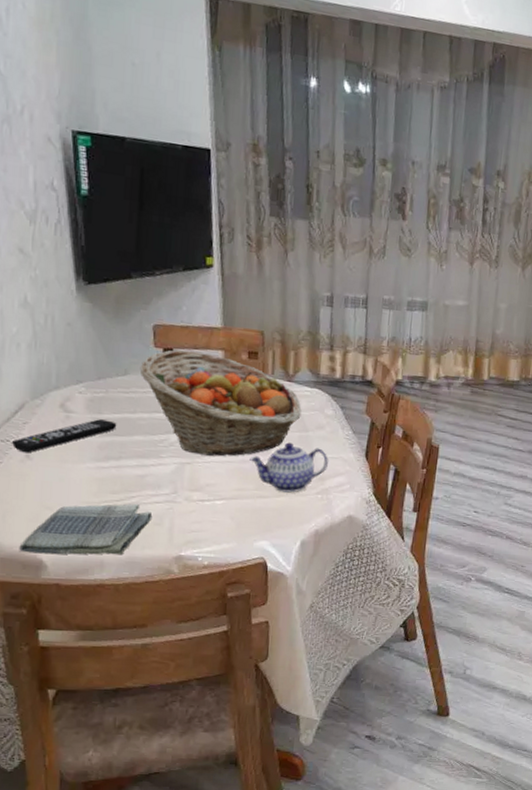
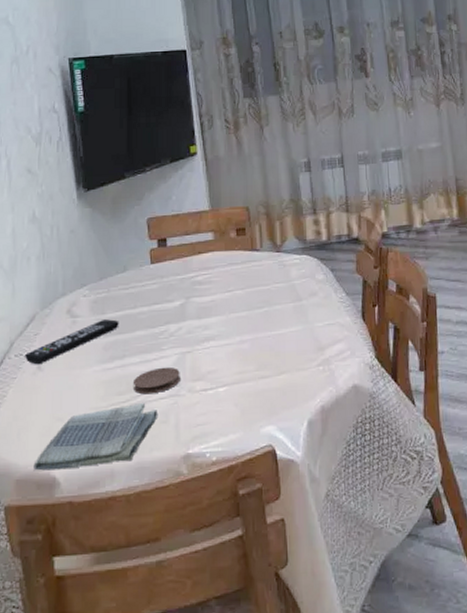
coaster: none [127,474,178,497] -> present [132,368,180,395]
fruit basket: present [140,350,302,456] -> none [137,237,293,341]
teapot: present [249,442,328,493] -> none [247,315,325,369]

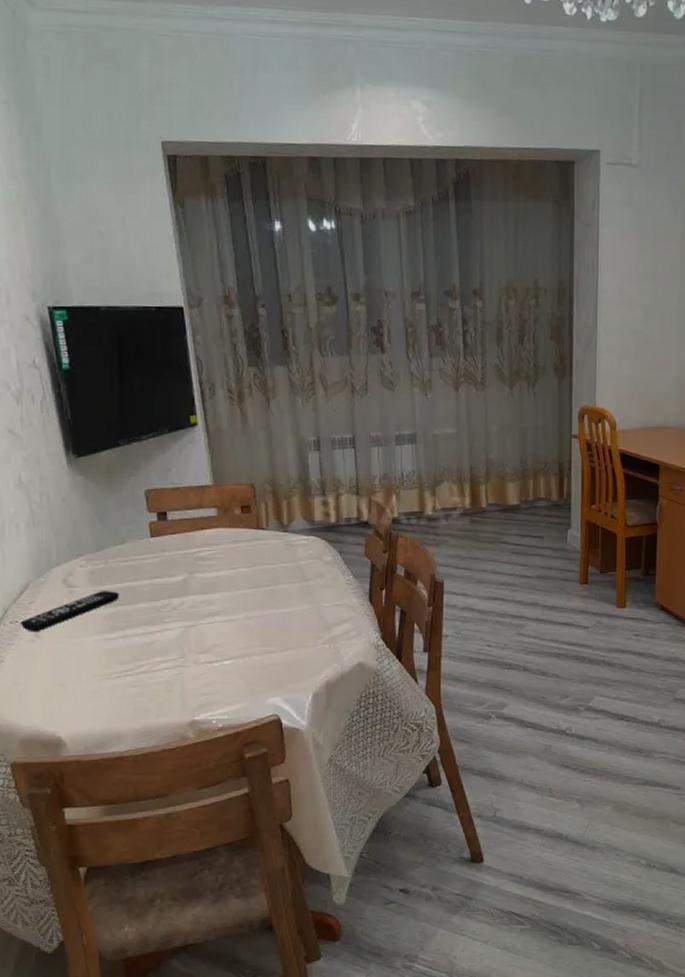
dish towel: present [33,403,158,471] -> none [37,673,163,732]
coaster: present [132,368,180,395] -> none [136,640,185,665]

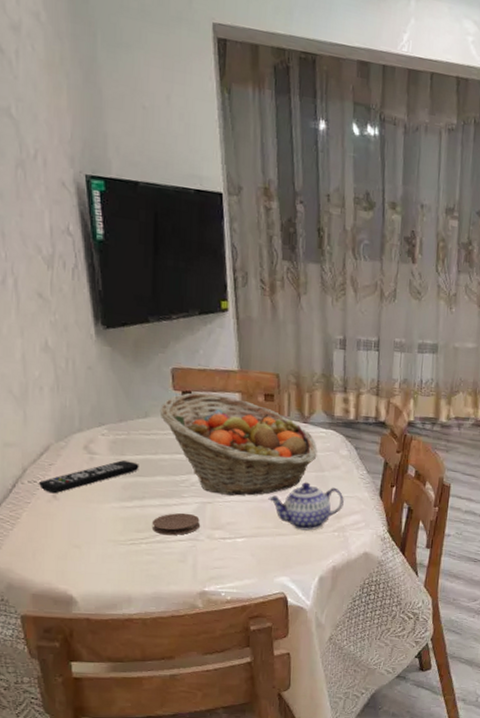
fruit basket: none [136,511,300,616] -> present [159,392,317,496]
coaster: none [136,640,185,665] -> present [151,513,200,536]
teapot: none [253,594,332,645] -> present [268,482,344,531]

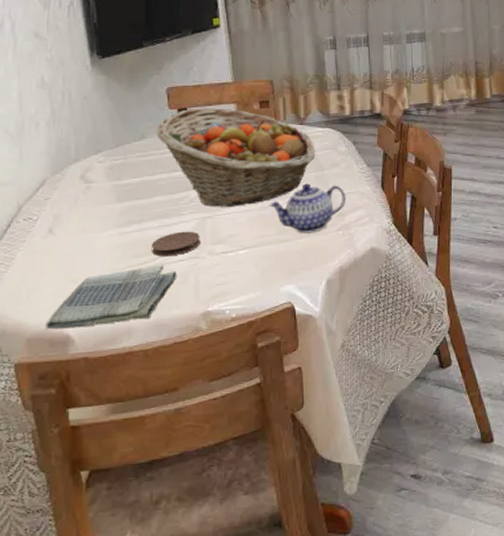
remote control: present [39,460,139,494] -> none [35,185,137,229]
dish towel: none [50,542,177,591] -> present [45,265,178,330]

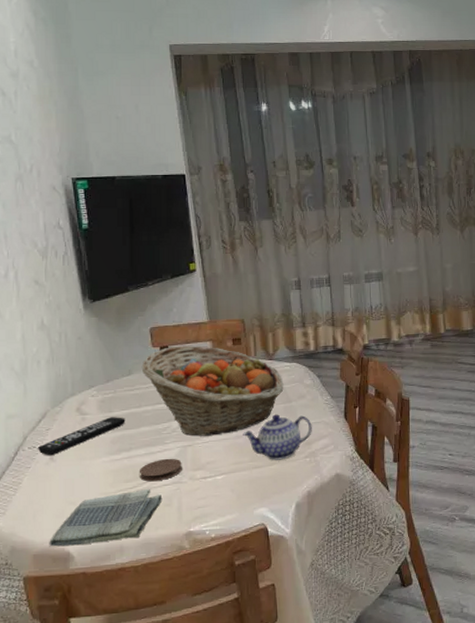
remote control: none [35,185,137,229] -> present [38,417,126,456]

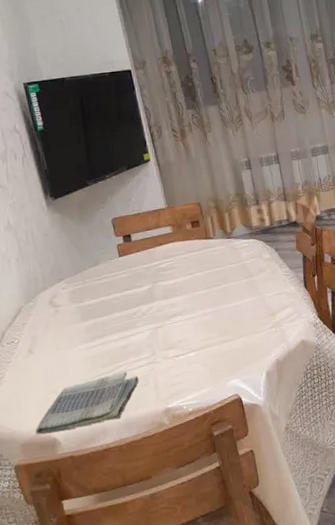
remote control: present [38,417,126,456] -> none [16,306,97,350]
coaster: present [139,459,182,482] -> none [114,340,155,365]
fruit basket: present [141,345,284,436] -> none [107,231,244,318]
teapot: present [243,414,312,460] -> none [209,288,275,334]

